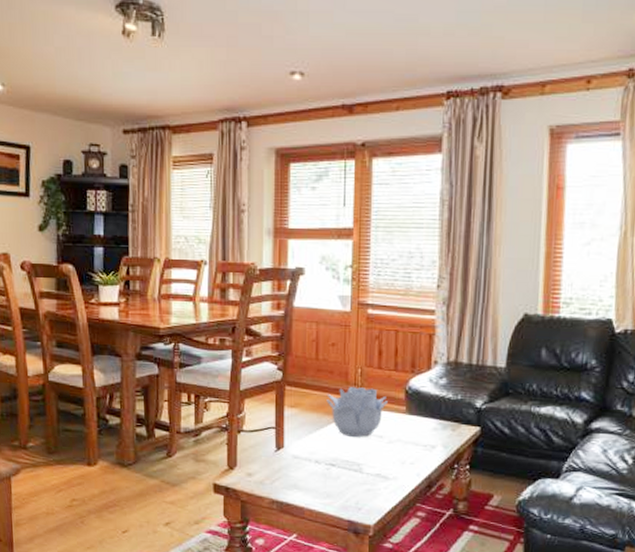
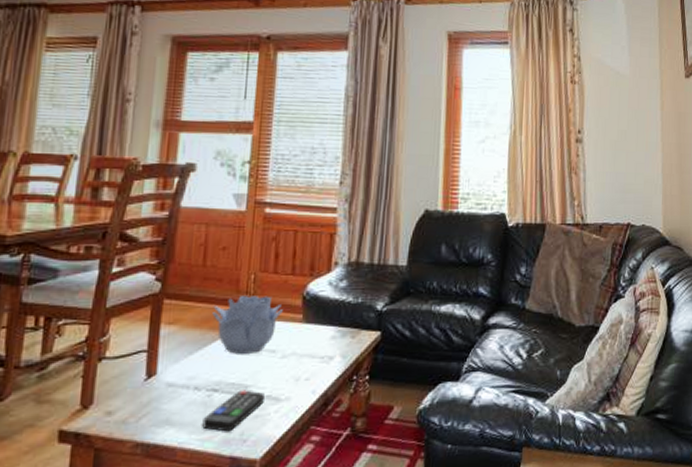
remote control: none [324,467,375,500] -> present [202,390,265,432]

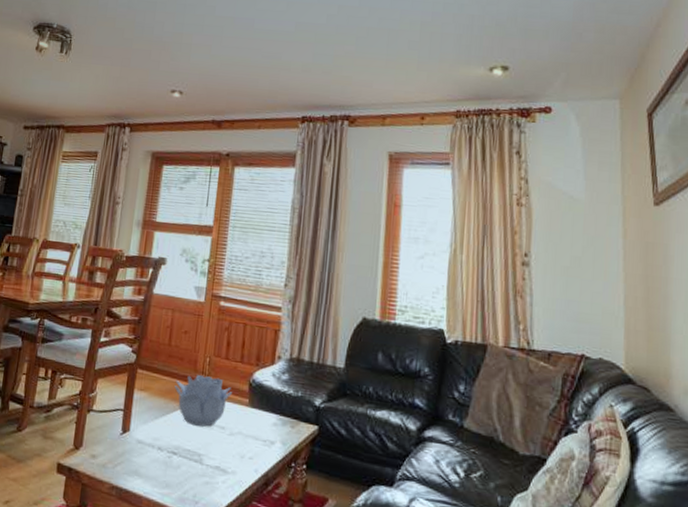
remote control: present [202,390,265,432] -> none [163,457,214,492]

